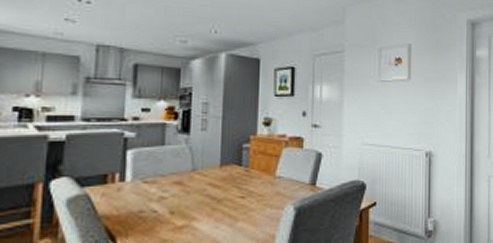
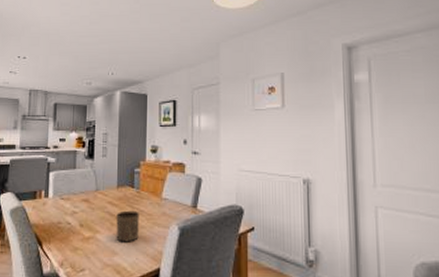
cup: none [218,192,248,229] -> present [116,210,139,242]

